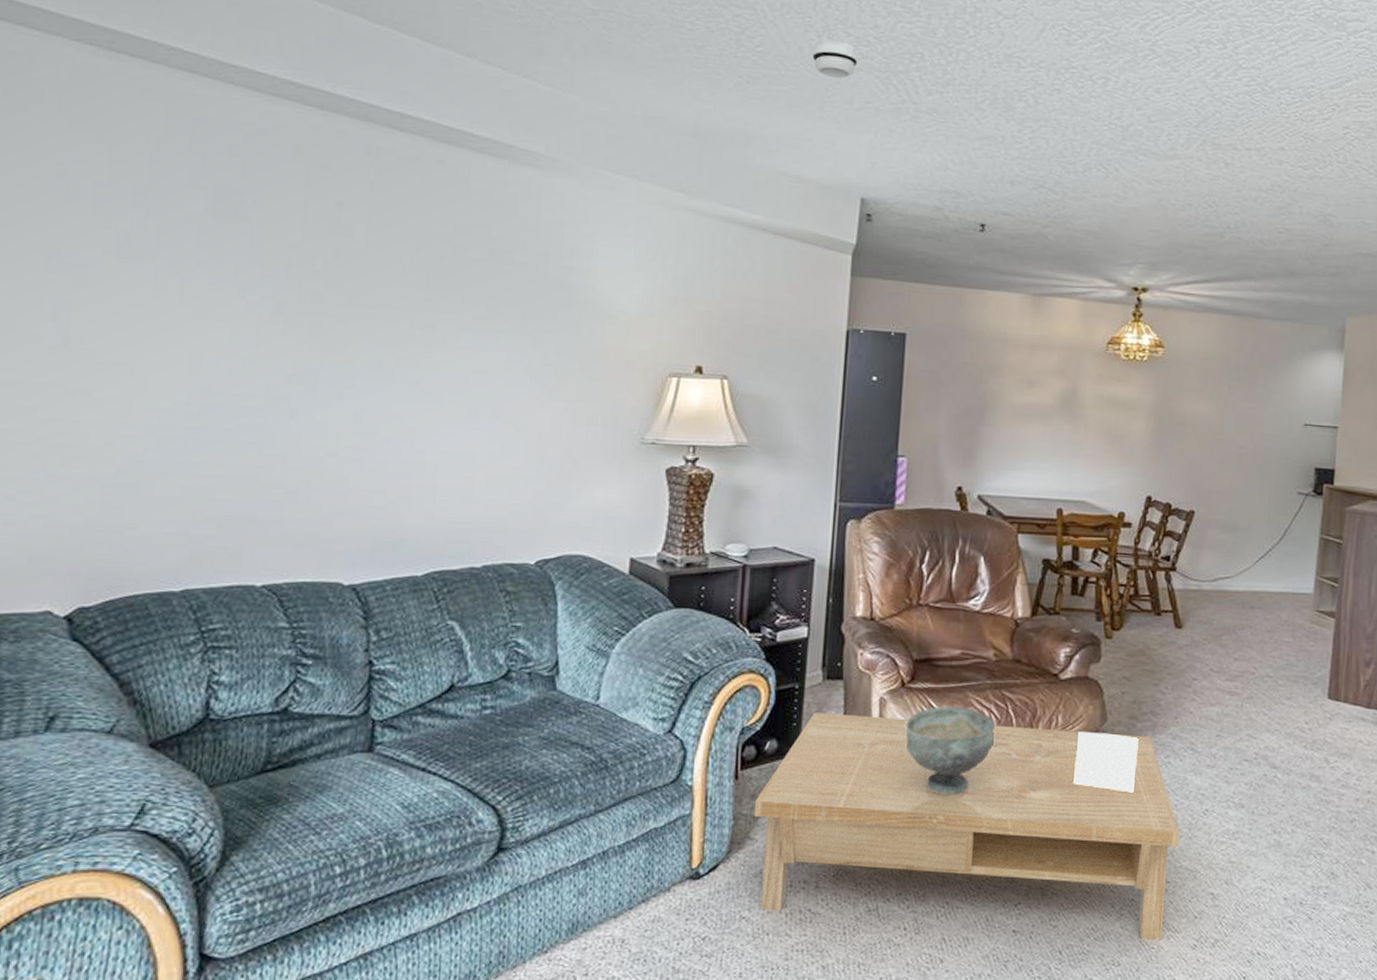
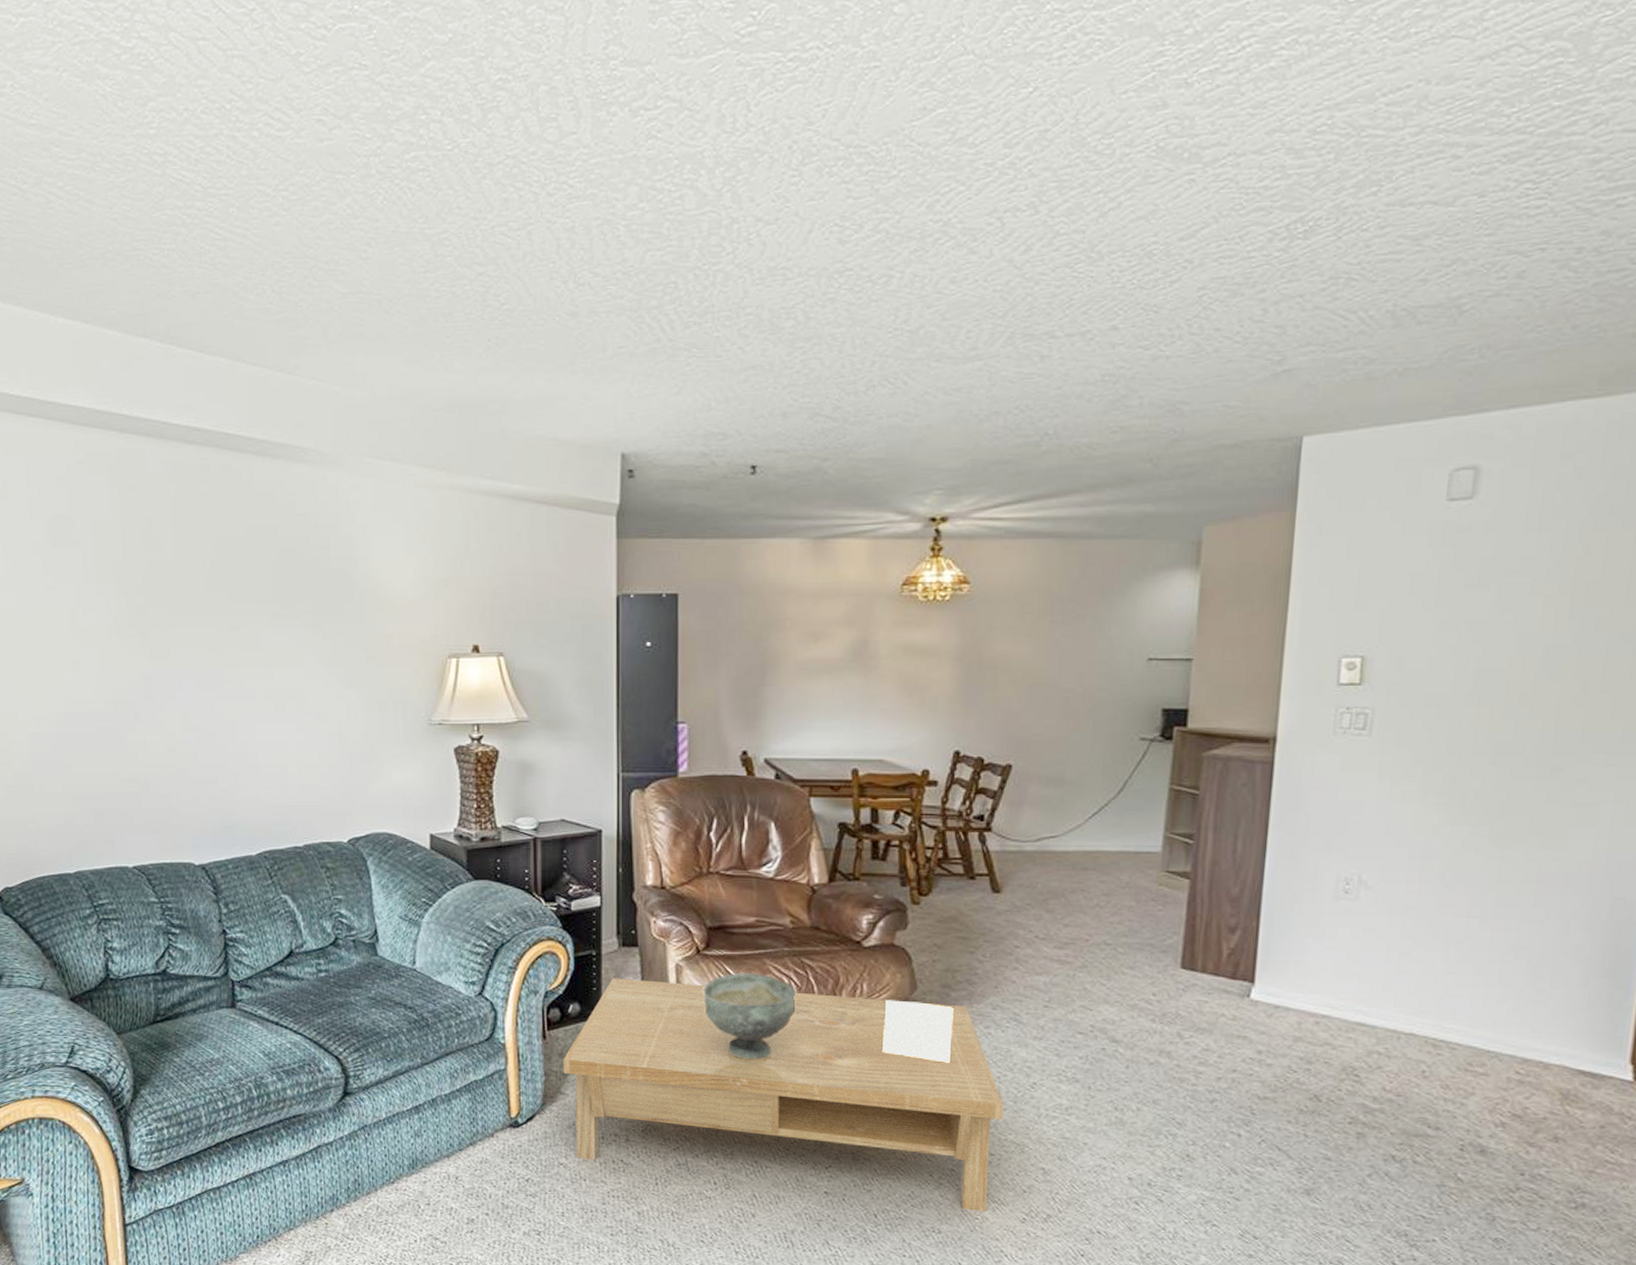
smoke detector: present [812,39,858,78] -> none [560,283,608,325]

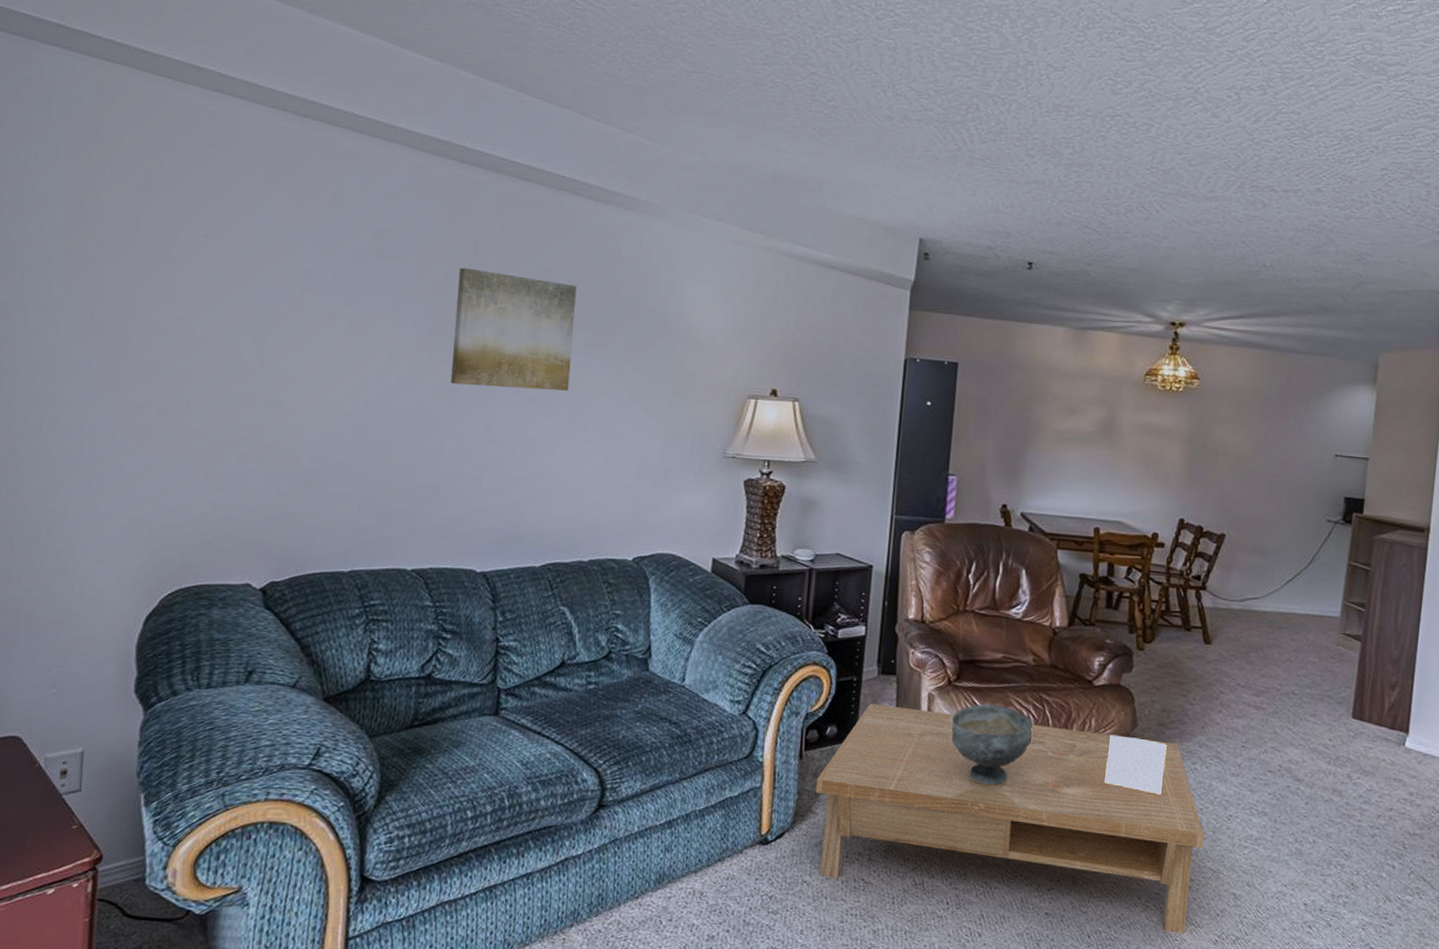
wall art: none [135,547,261,672] -> present [451,267,577,391]

